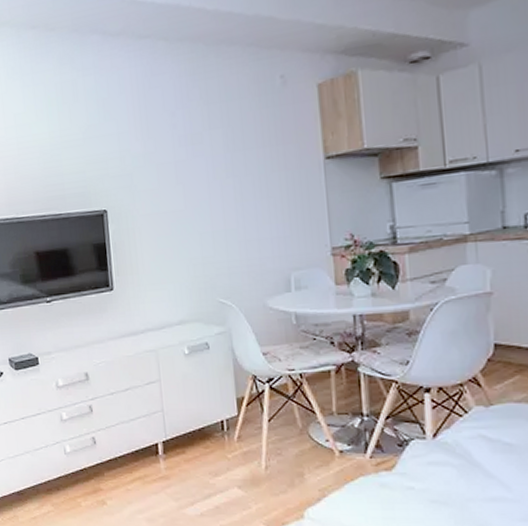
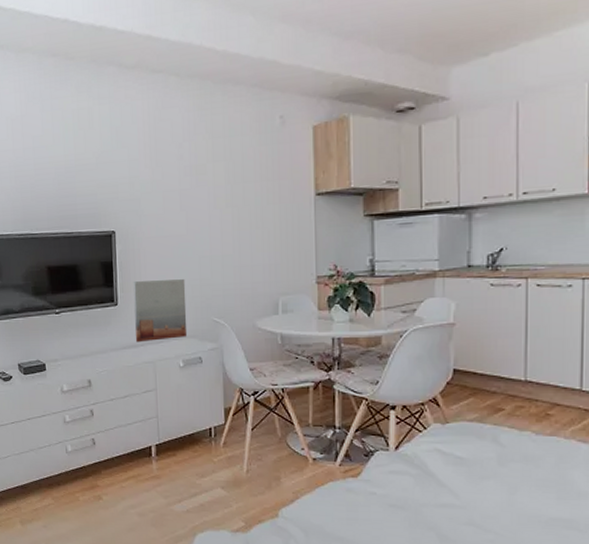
wall art: none [129,258,192,330] -> present [133,279,188,343]

